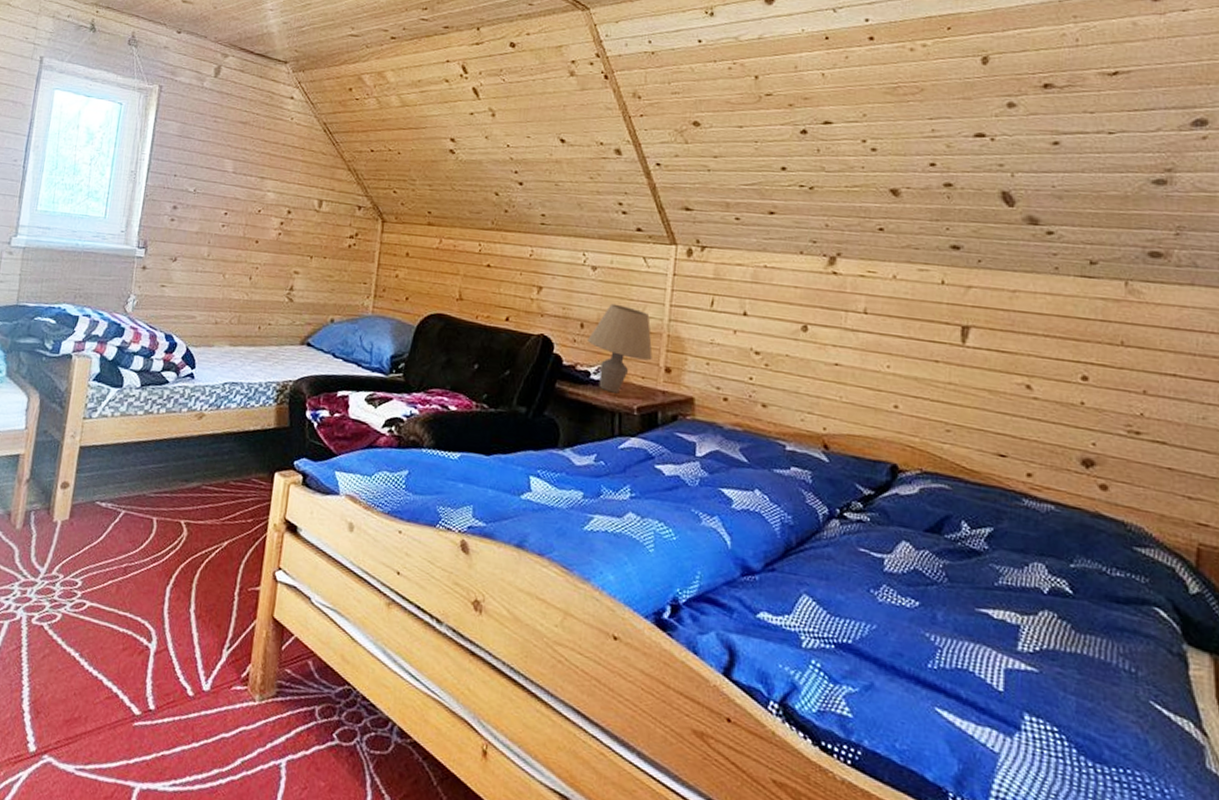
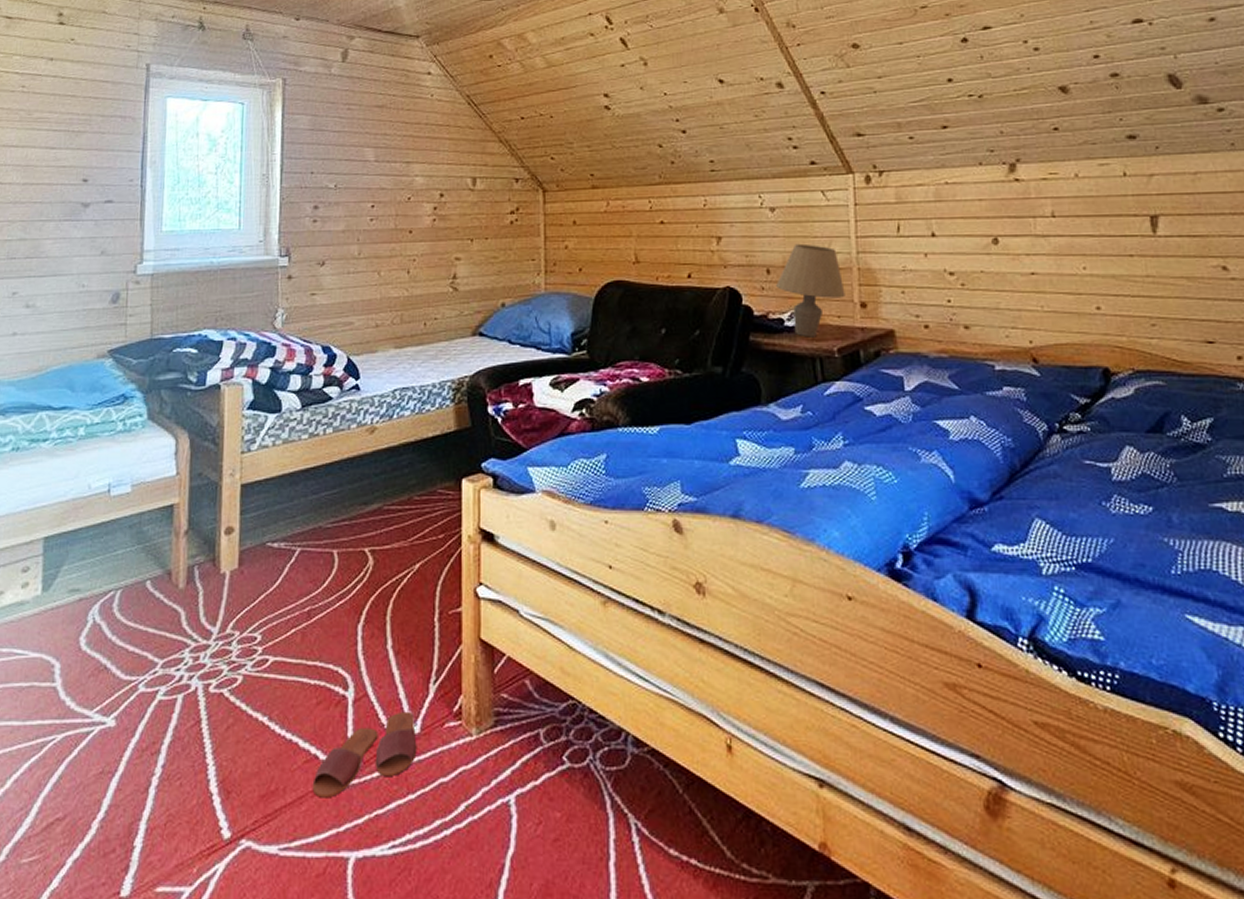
slippers: none [110,669,206,733] -> present [312,711,417,798]

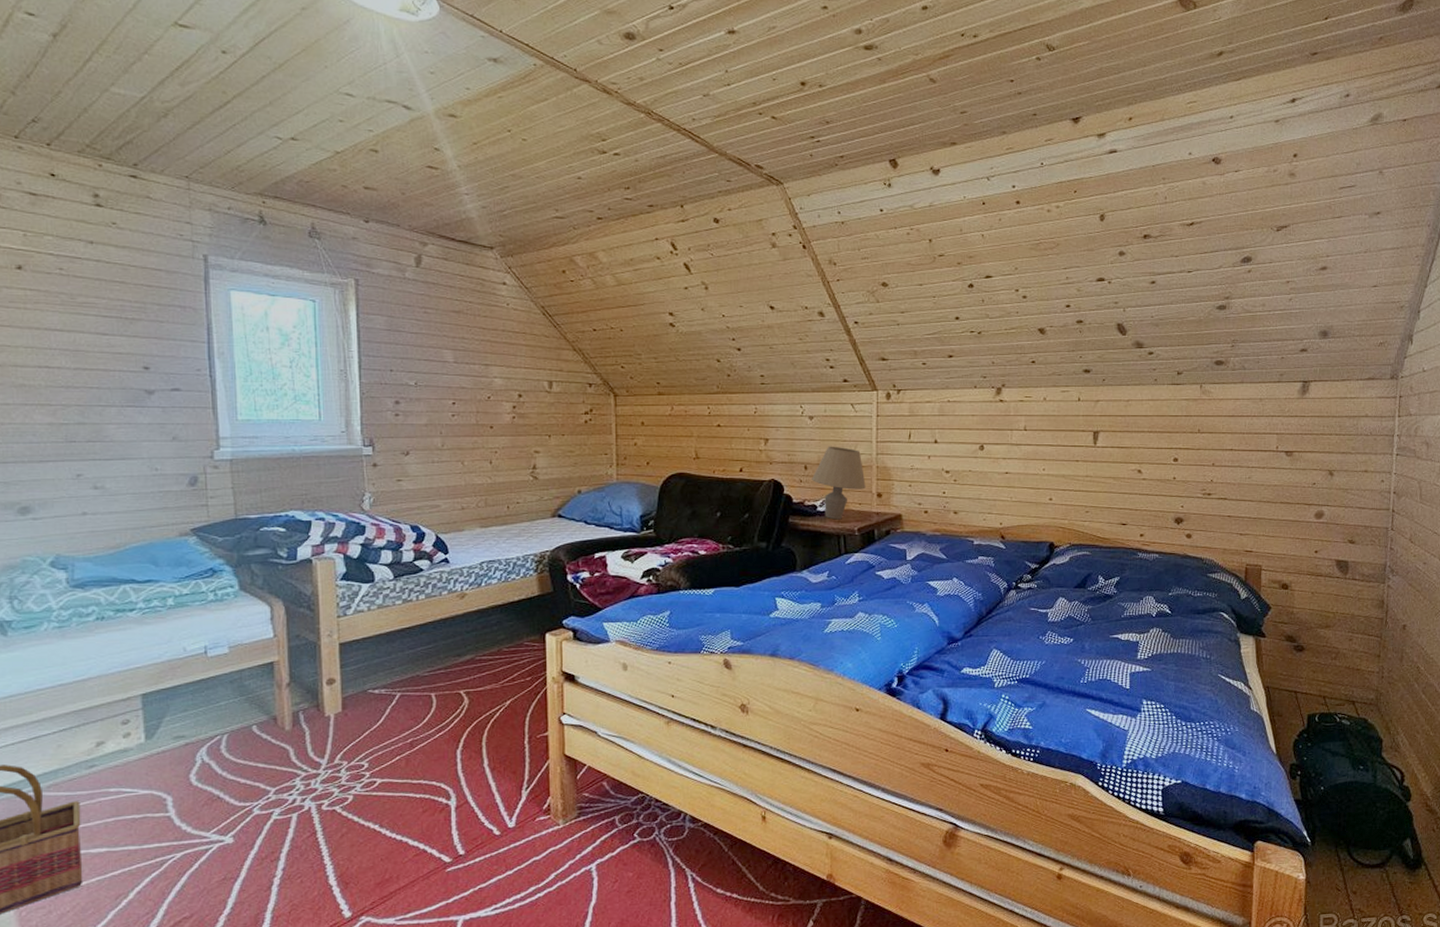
slippers: present [312,711,417,798] -> none [422,811,513,880]

